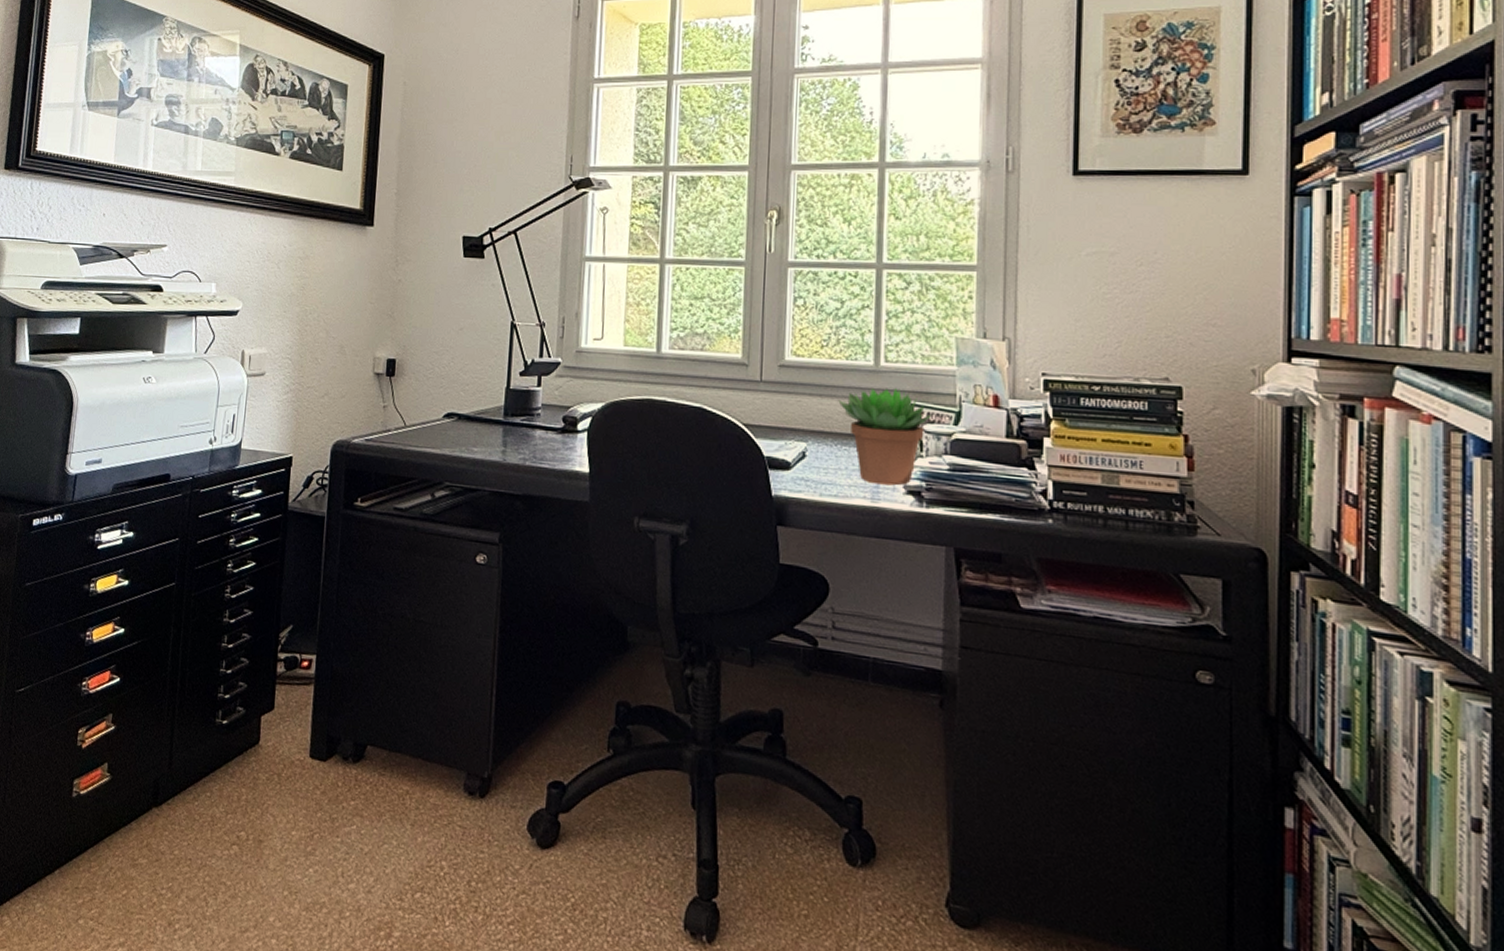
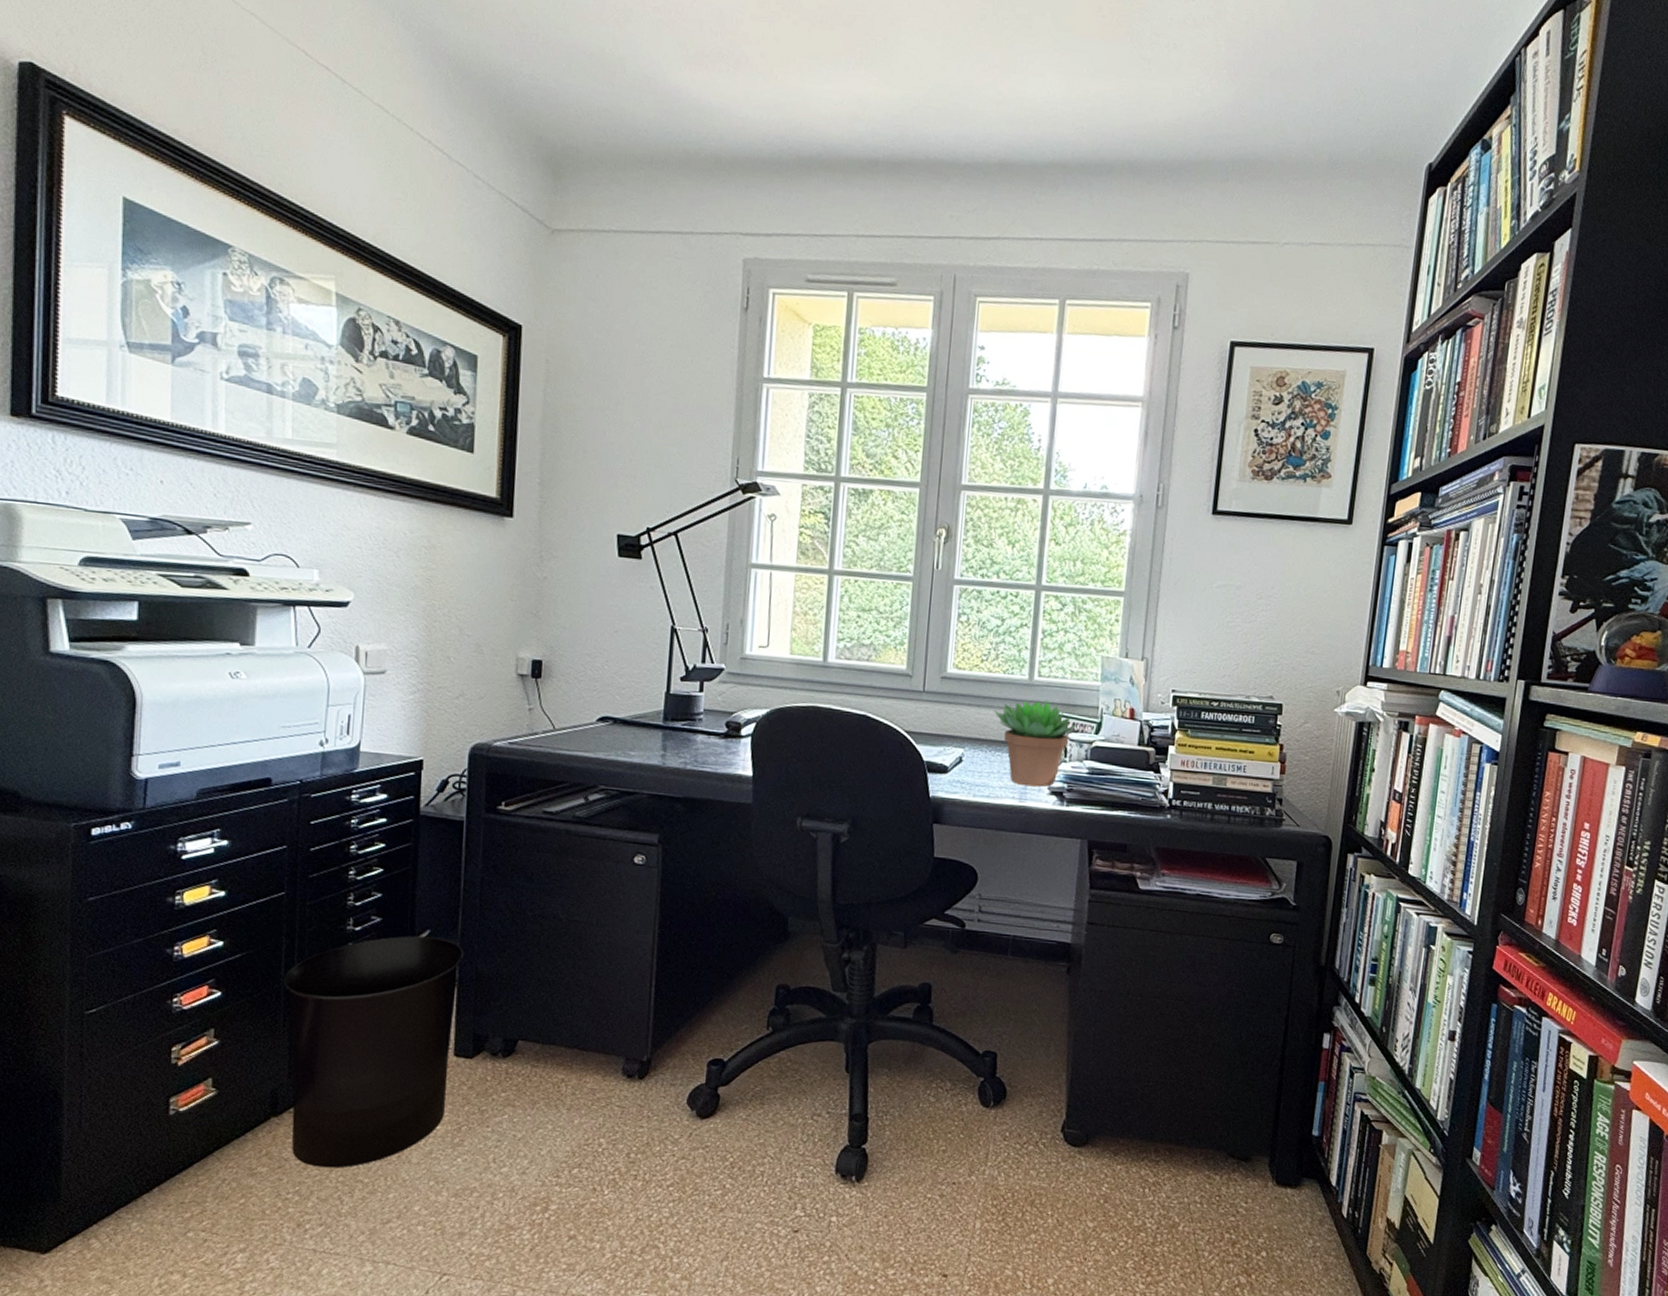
waste bin: none [168,630,321,867] -> present [283,935,463,1168]

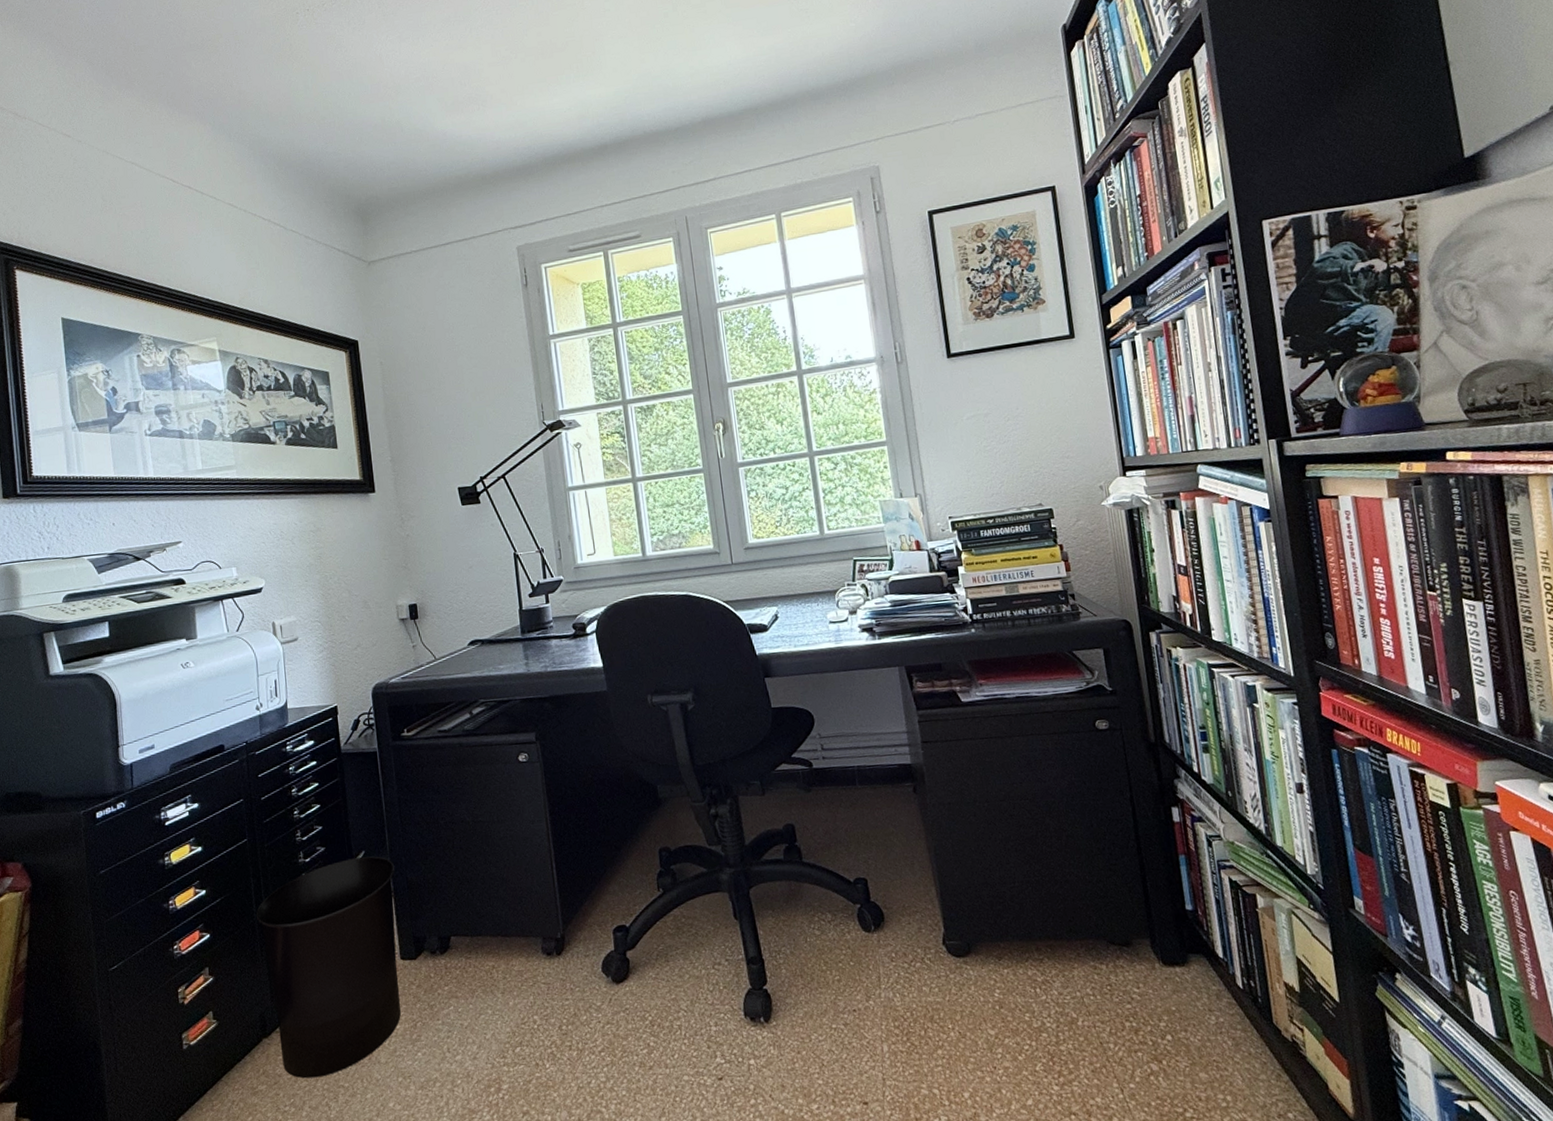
succulent plant: present [994,700,1076,787] -> none [796,549,871,629]

